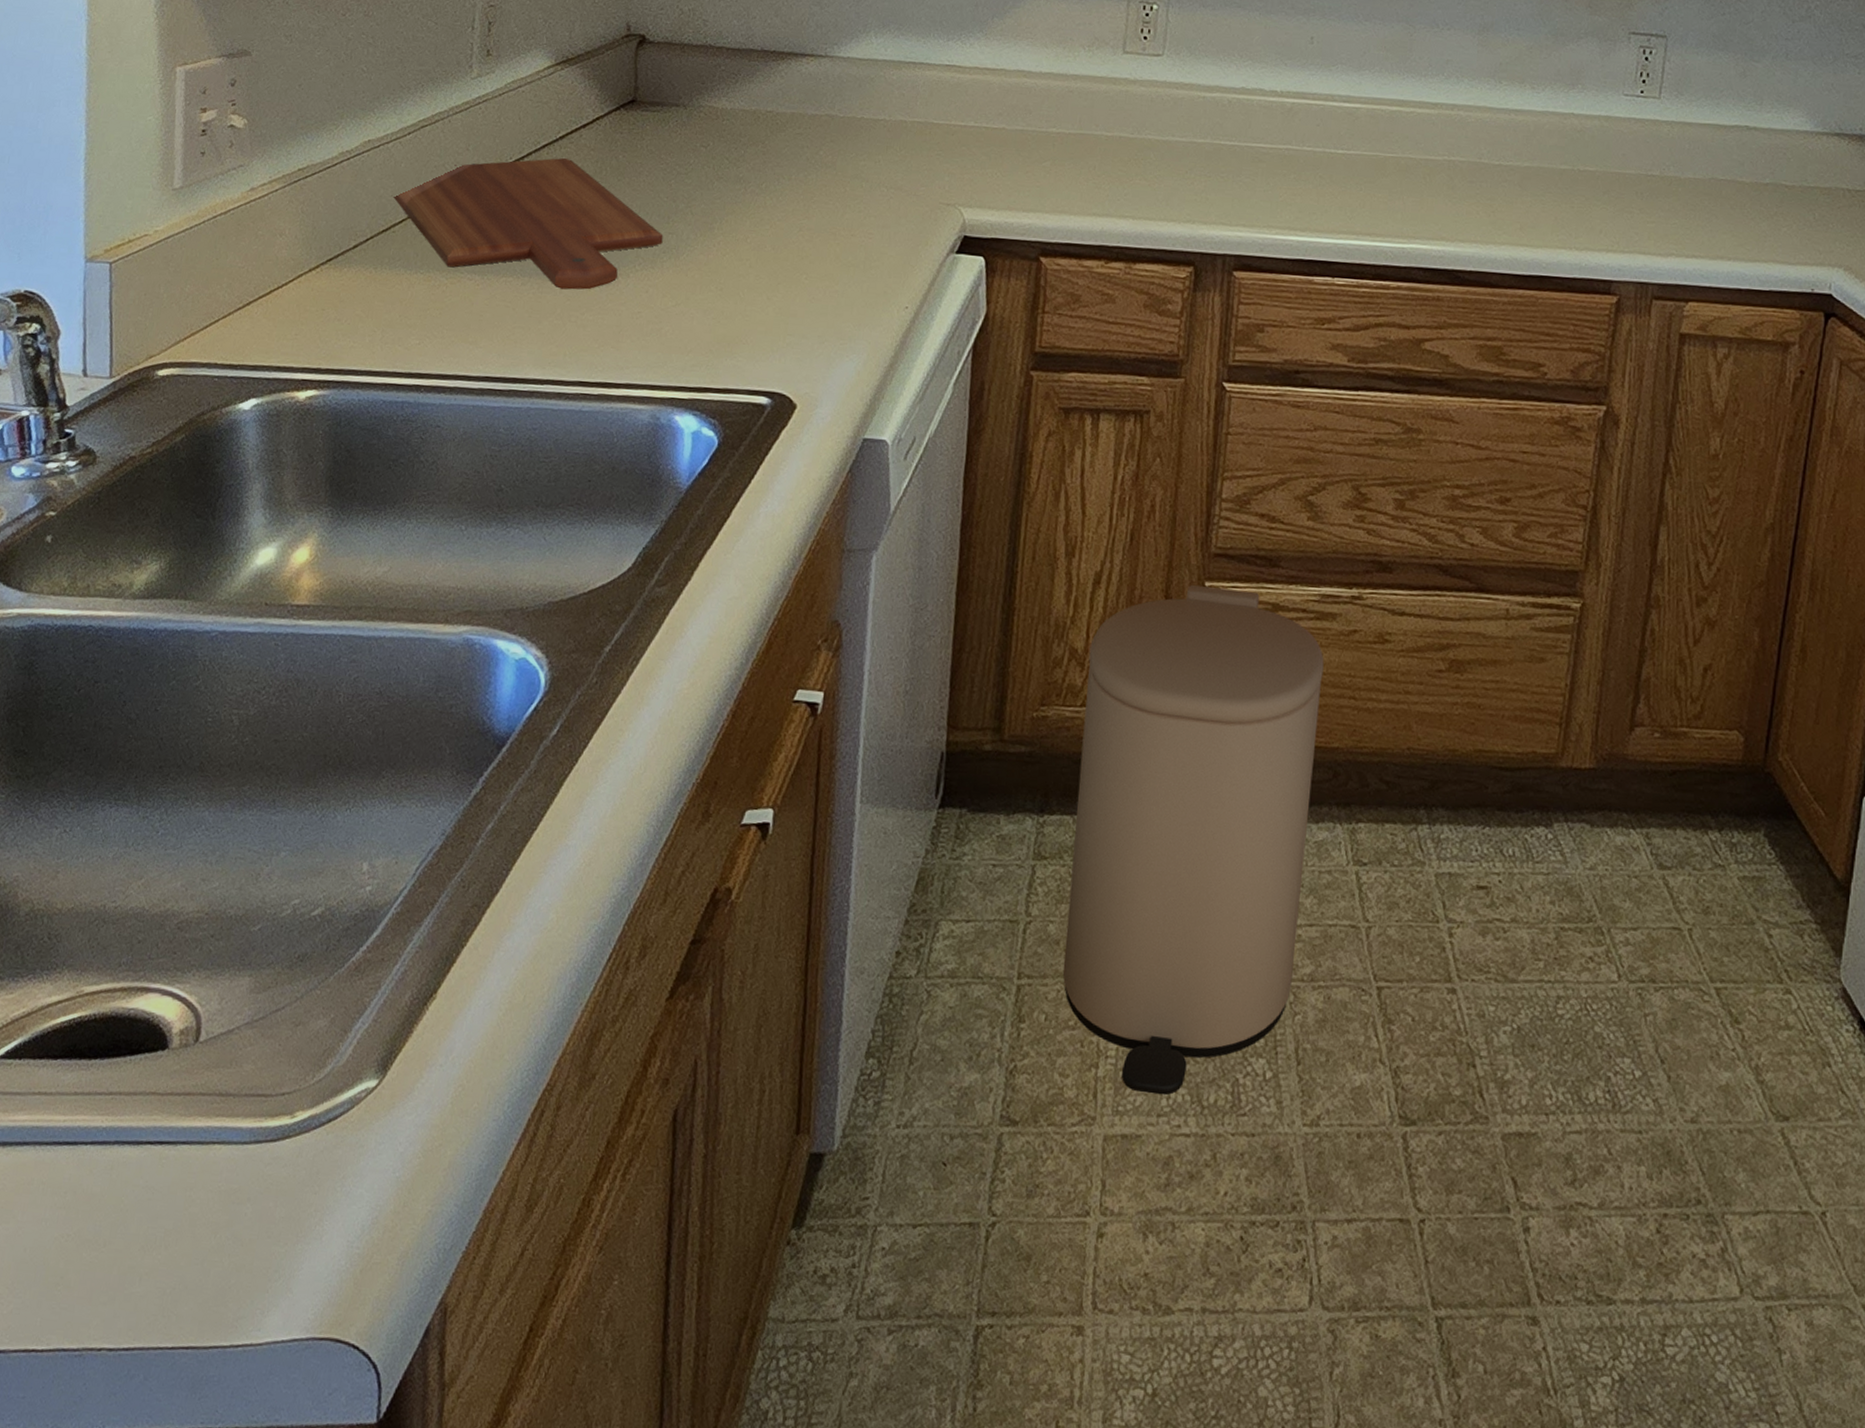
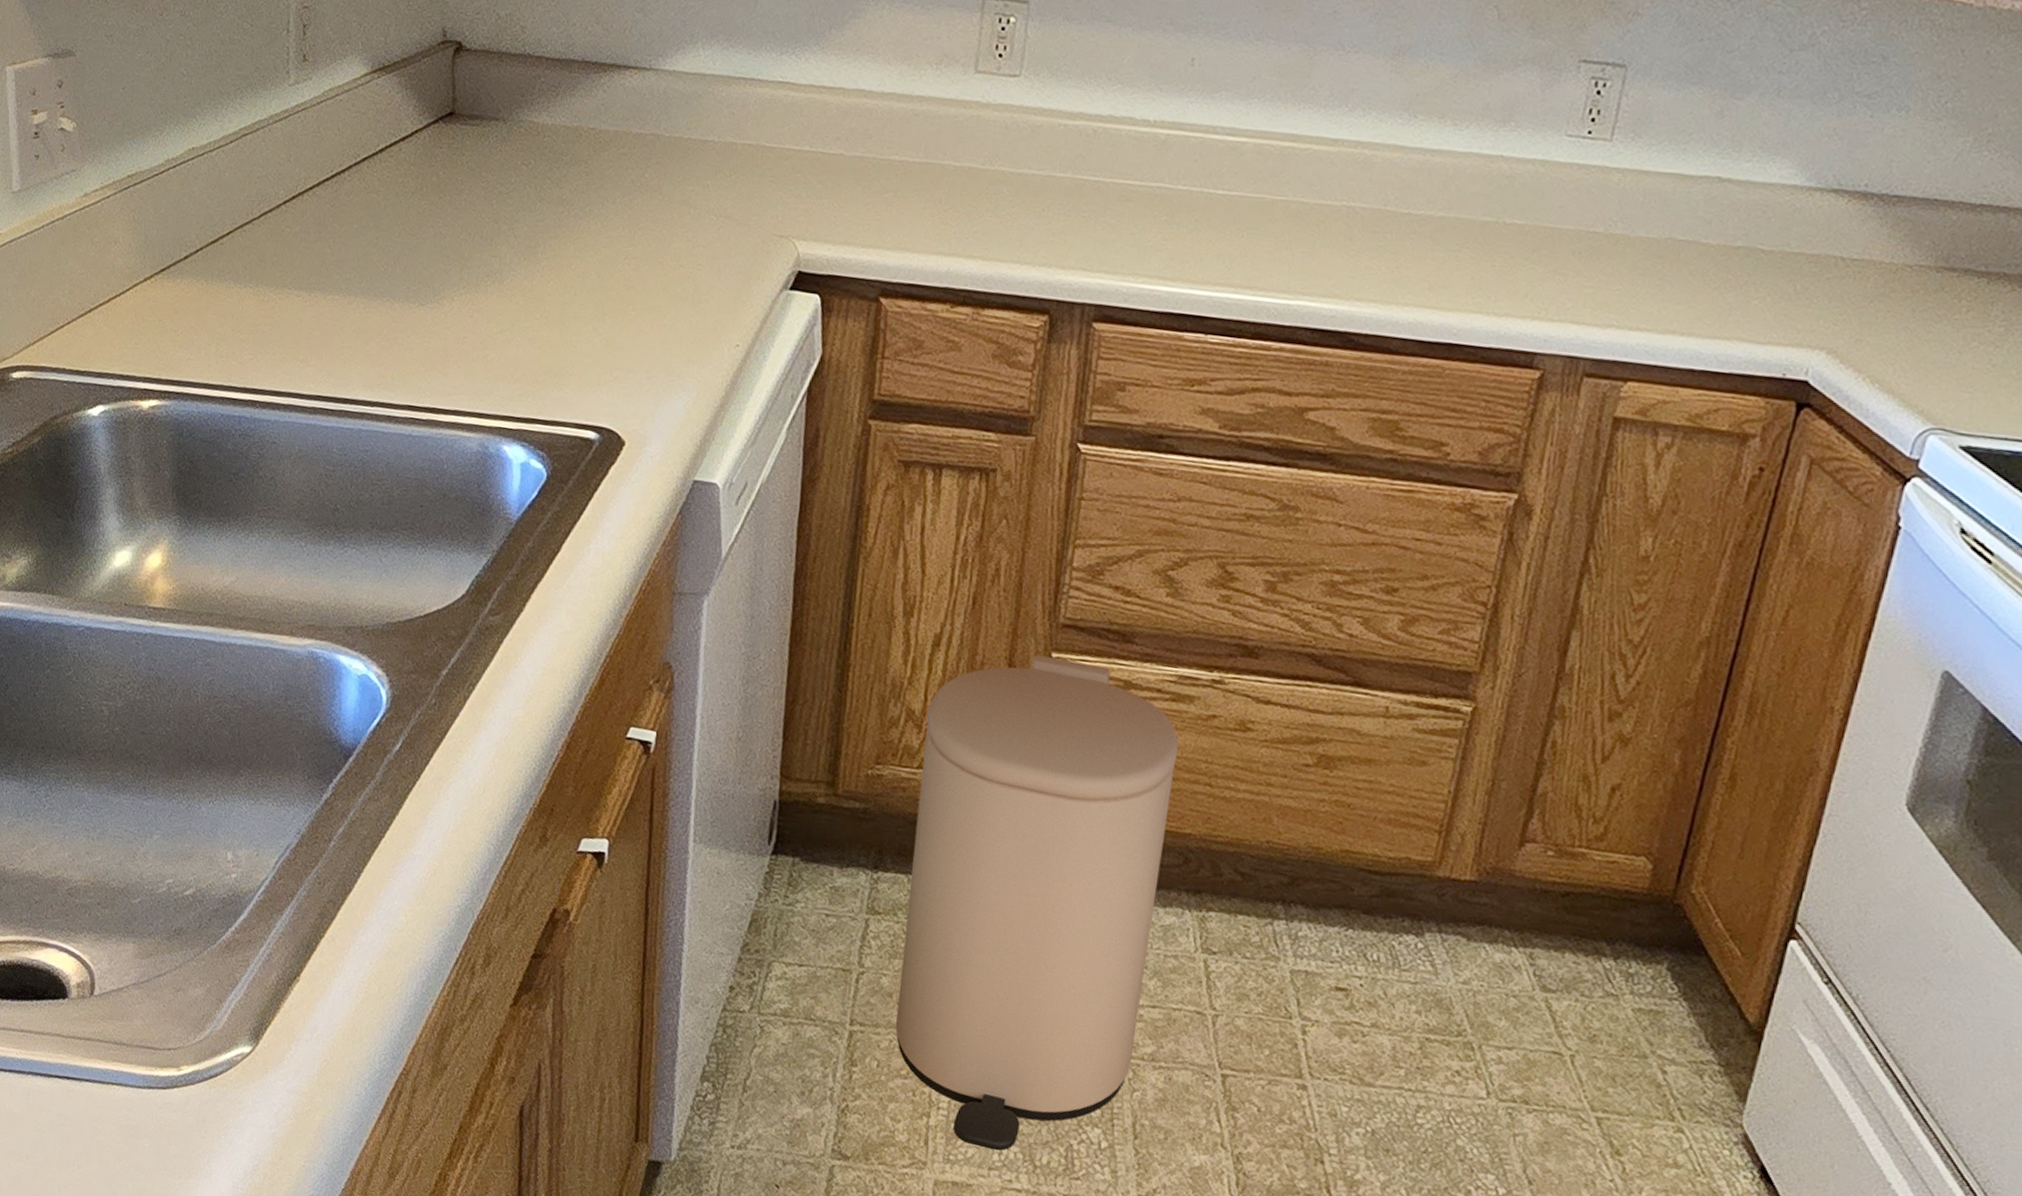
cutting board: present [392,157,664,290] -> none [218,172,487,312]

